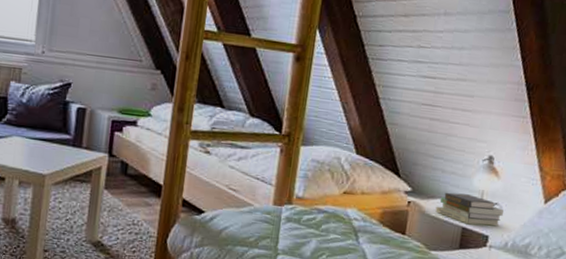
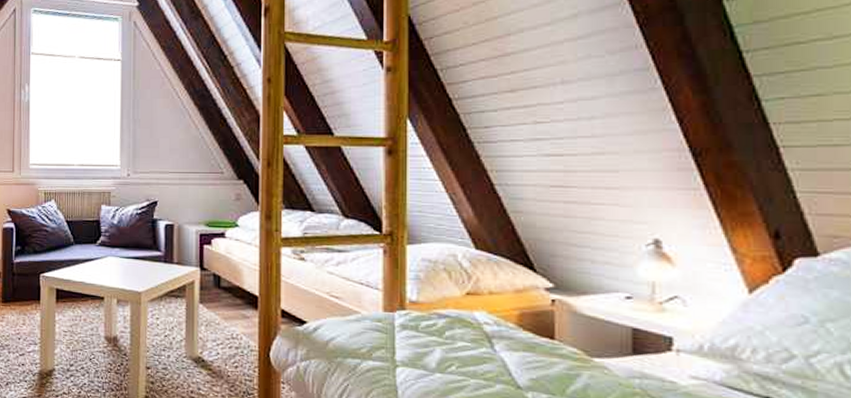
books: present [435,192,504,226] -> none [591,286,690,325]

